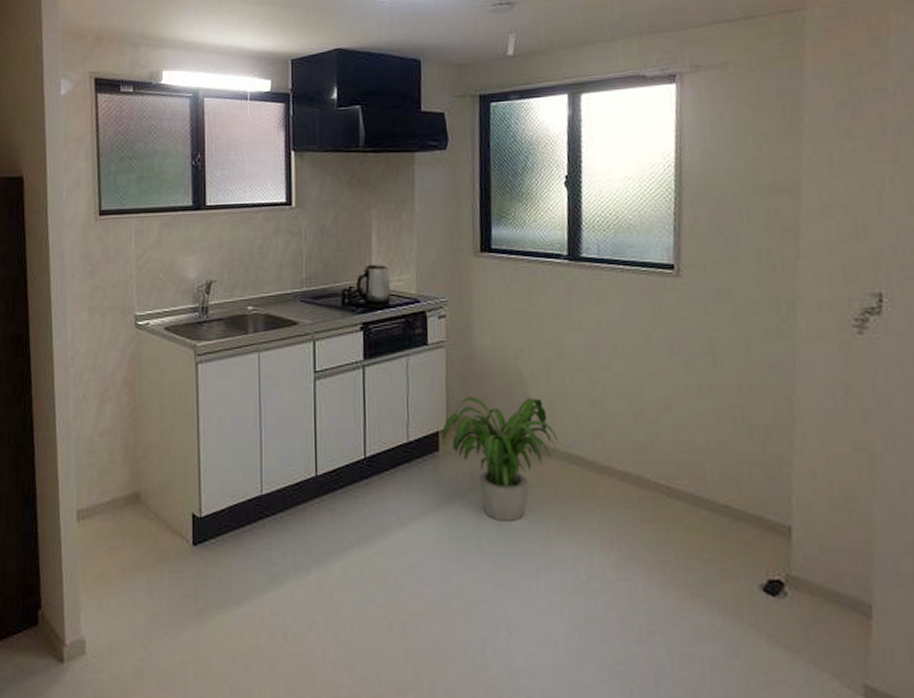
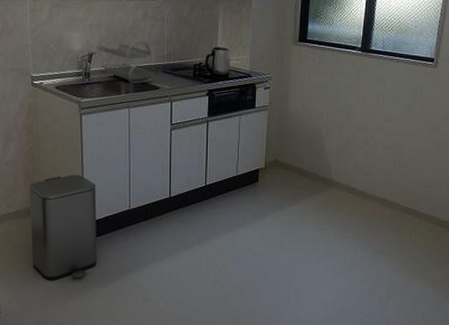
pedal bin: none [128,446,217,604] -> present [29,174,97,281]
dish rack: none [216,263,290,320] -> present [96,41,154,85]
potted plant: present [442,397,557,521] -> none [261,146,341,229]

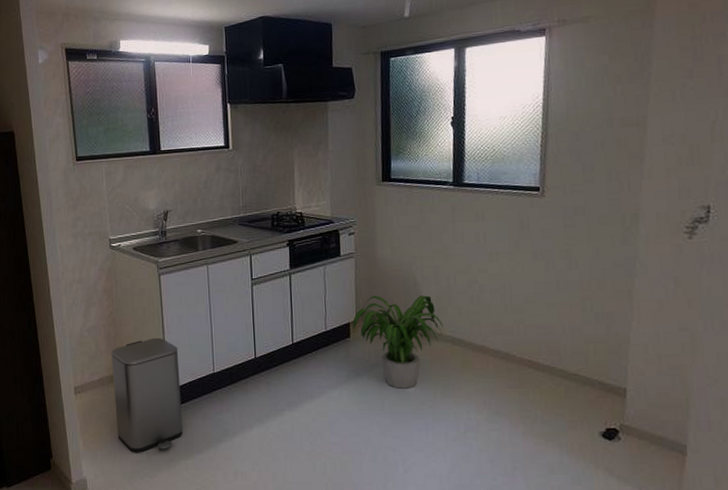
dish rack: present [96,41,154,85] -> none [171,195,231,240]
kettle: present [204,46,231,80] -> none [282,193,311,229]
potted plant: none [261,146,341,229] -> present [352,295,443,389]

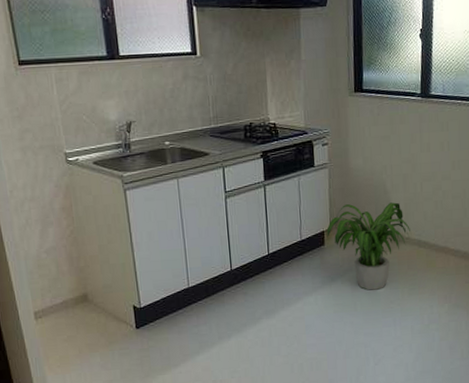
pedal bin: present [111,337,183,453] -> none [75,255,158,373]

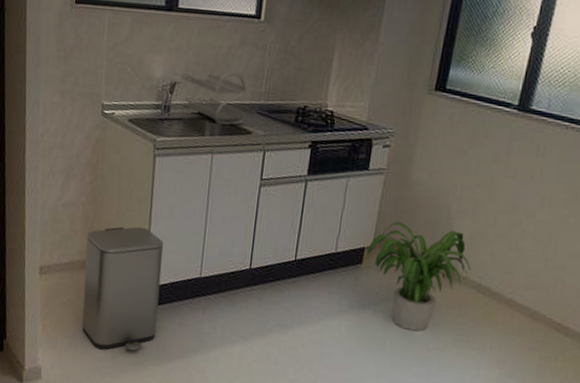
pedal bin: none [75,255,158,373] -> present [82,226,164,351]
dish rack: none [134,105,202,153] -> present [181,71,247,126]

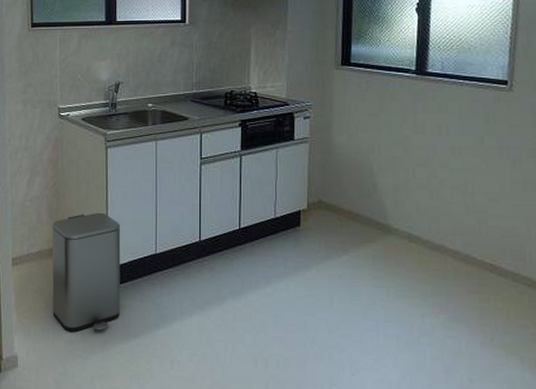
dish rack: present [181,71,247,126] -> none [123,69,183,115]
potted plant: present [367,221,471,332] -> none [303,184,399,285]

